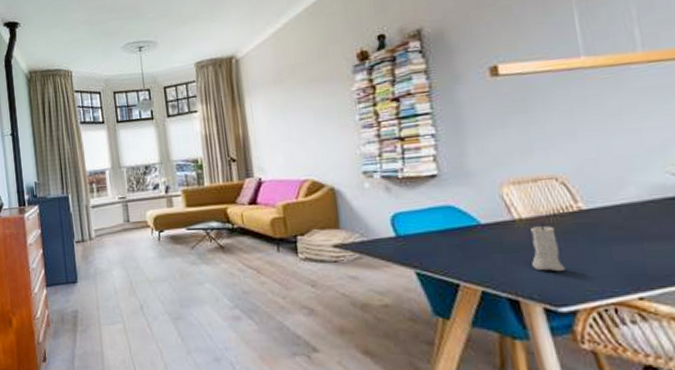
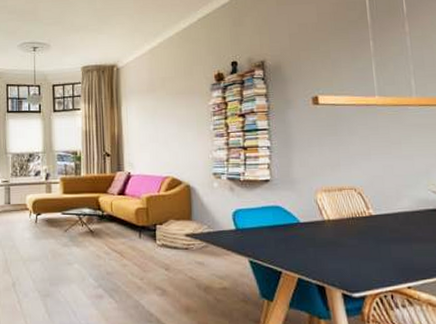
candle: present [530,223,566,272] -> none [335,224,359,264]

